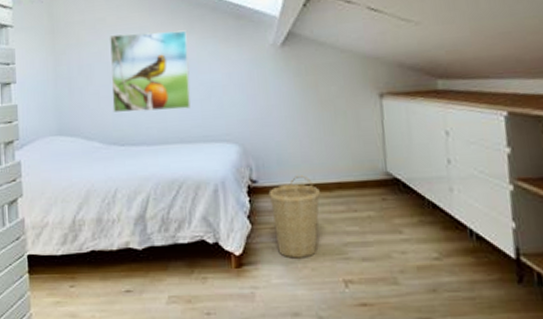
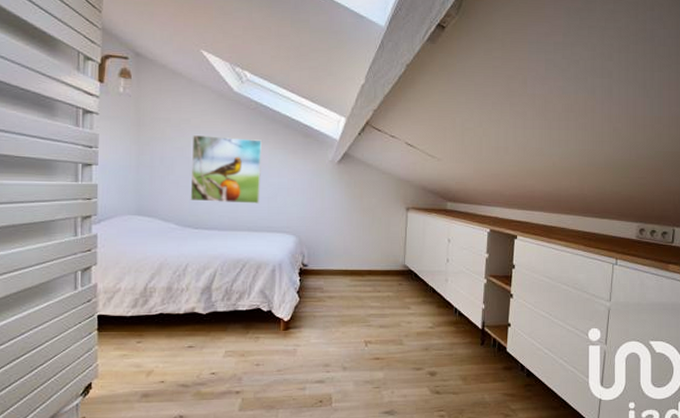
basket: present [268,175,320,259] -> none [315,263,355,325]

